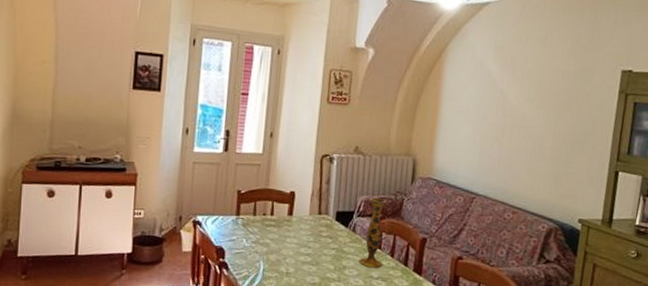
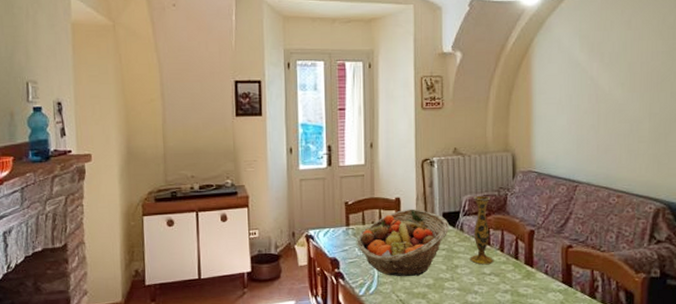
fruit basket: none [245,204,342,274] -> present [357,209,450,277]

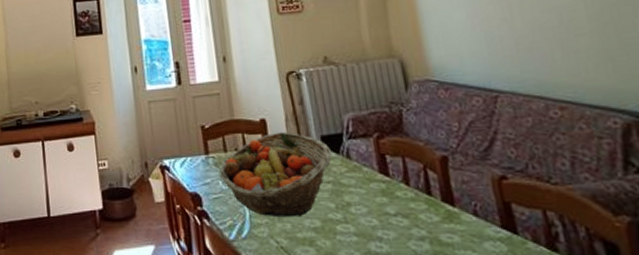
vase: present [470,196,493,265] -> none [357,113,397,203]

